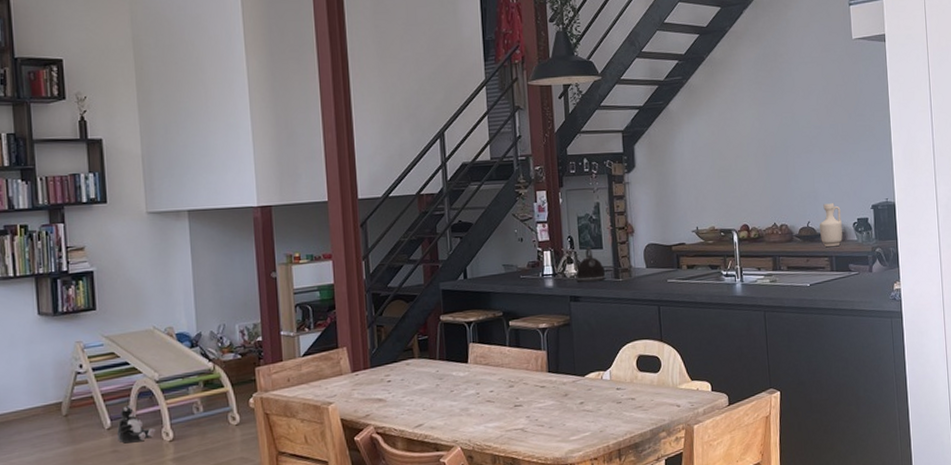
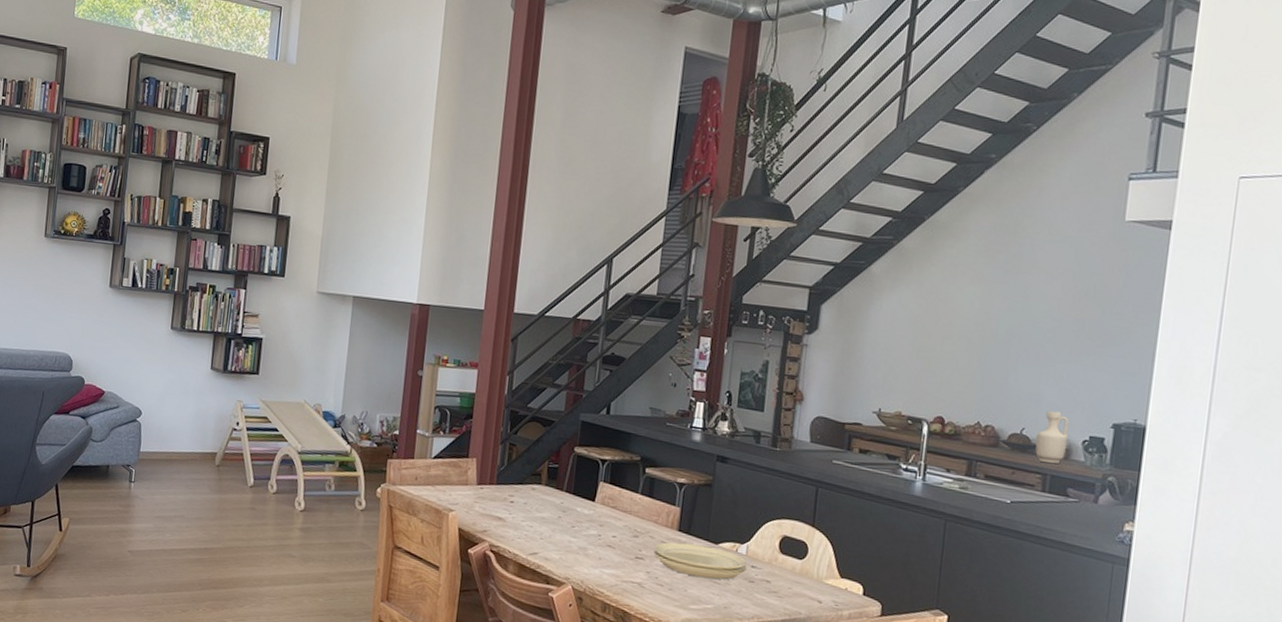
plush toy: present [117,404,156,444] -> none [257,468,290,506]
plate: none [529,380,613,411] -> present [653,542,747,580]
kettle: present [576,246,605,283] -> none [727,405,762,447]

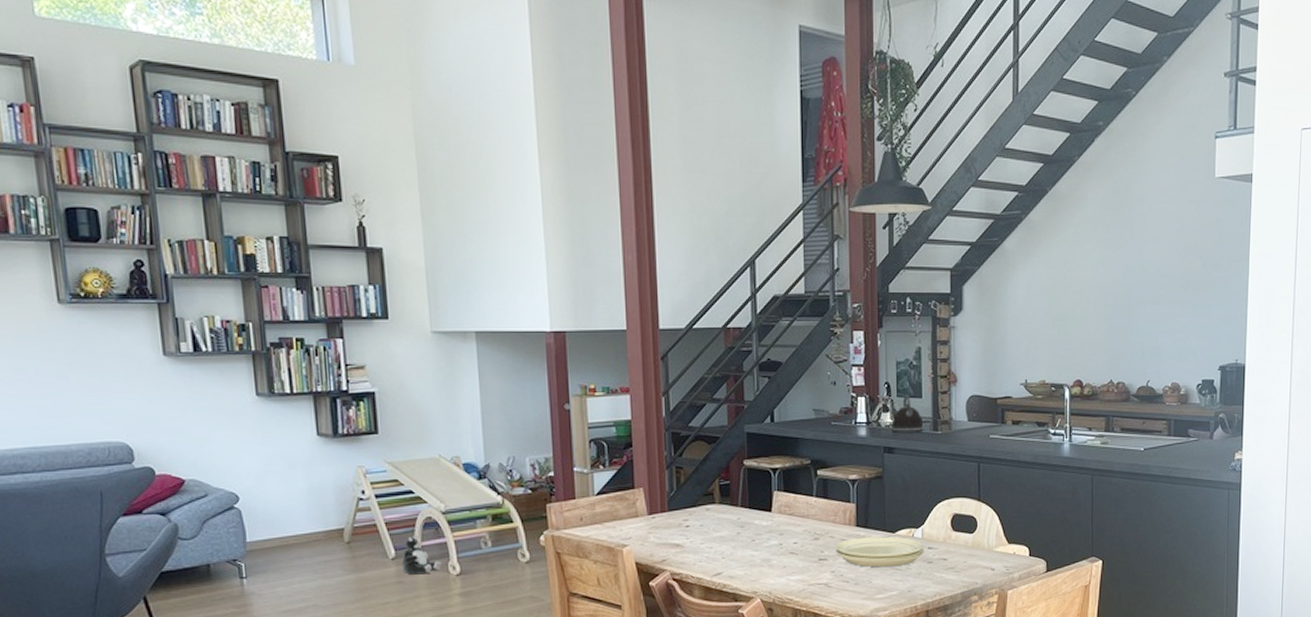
plush toy: none [257,468,290,506] -> present [402,534,442,575]
kettle: none [727,405,762,447] -> present [891,394,923,434]
ceramic jug: present [1035,411,1069,465] -> none [1159,361,1185,410]

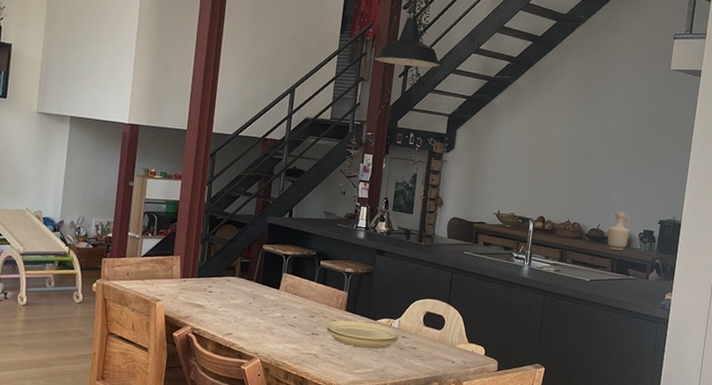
kettle: present [891,394,923,434] -> none [385,209,411,242]
ceramic jug: none [1159,361,1185,410] -> present [607,211,631,251]

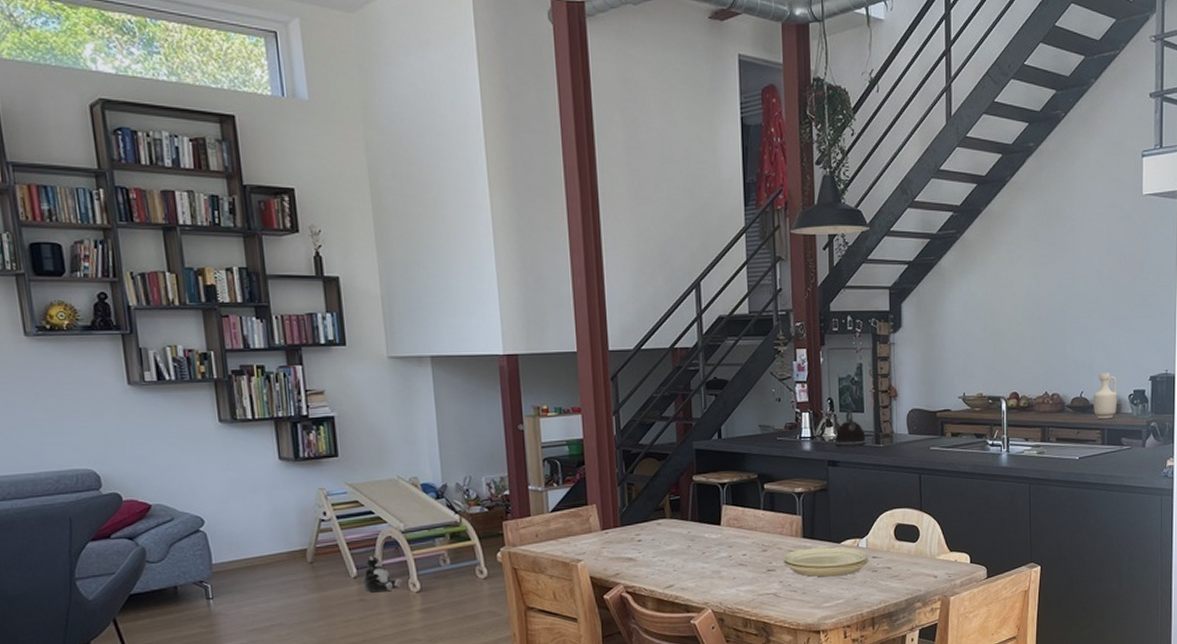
kettle: none [385,209,411,242] -> present [835,409,865,448]

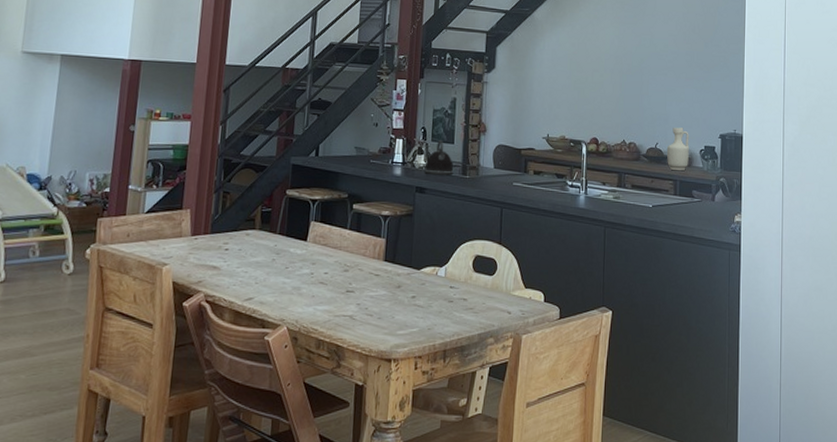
plate: present [783,547,869,577] -> none [362,272,446,304]

